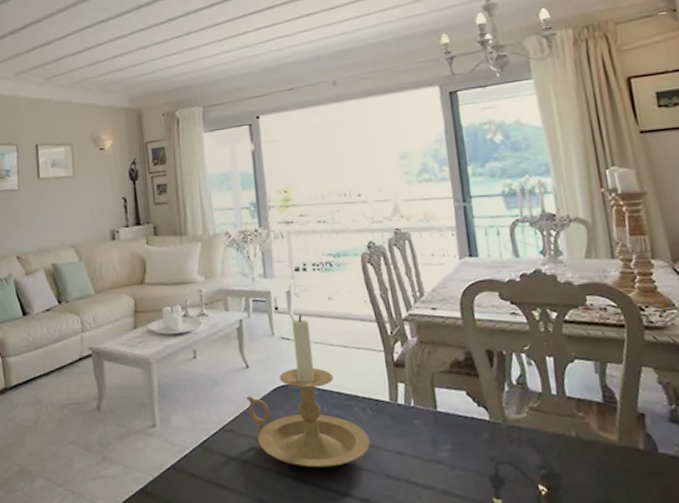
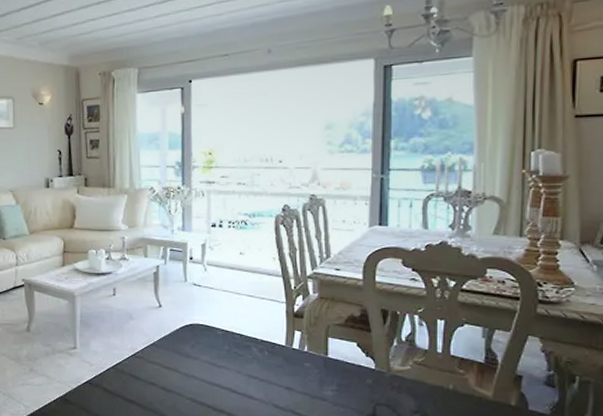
candle holder: present [246,315,371,468] -> none [157,265,264,395]

